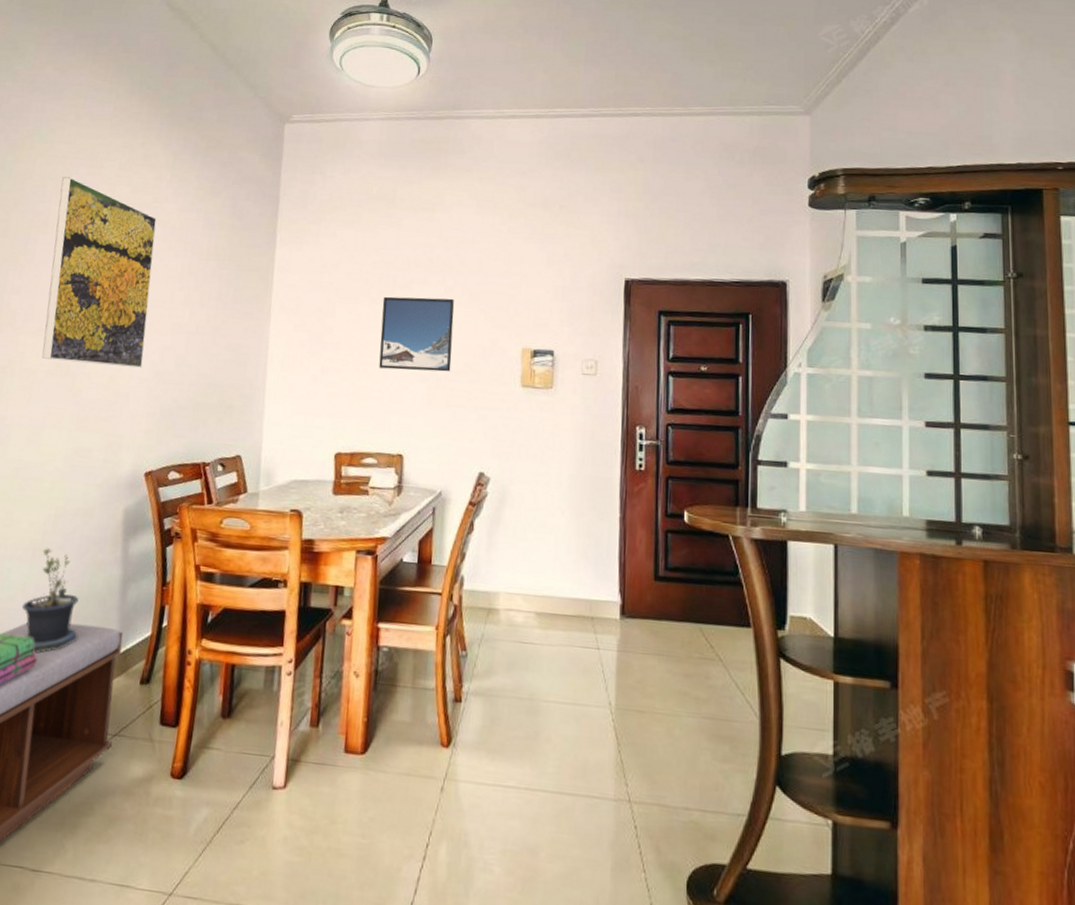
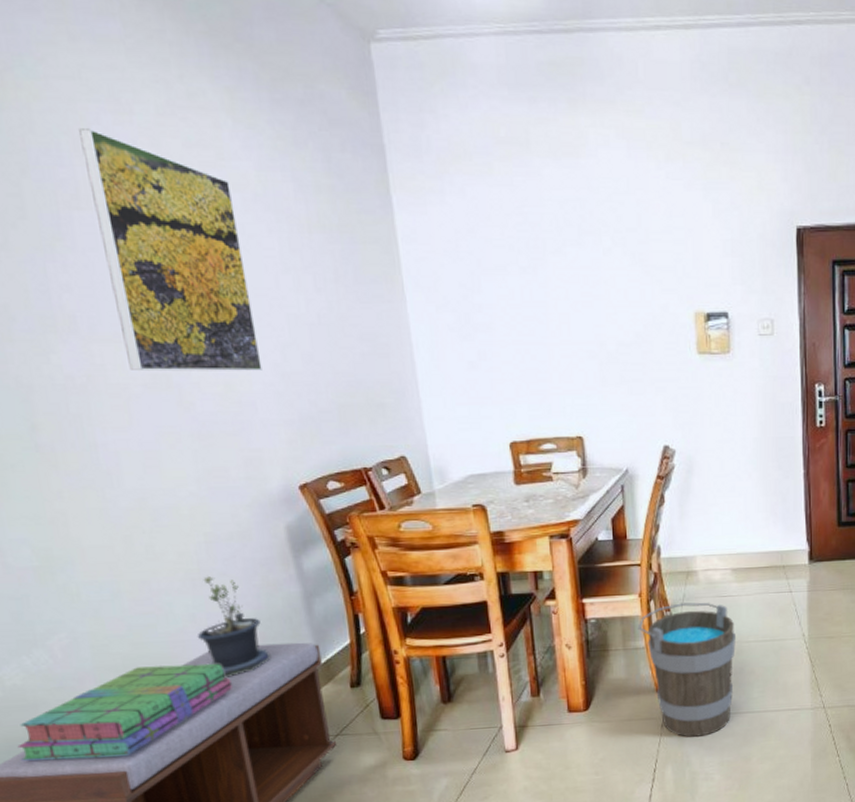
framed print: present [378,296,455,372] -> none [534,261,621,347]
bucket: none [430,643,534,812] -> present [637,602,736,737]

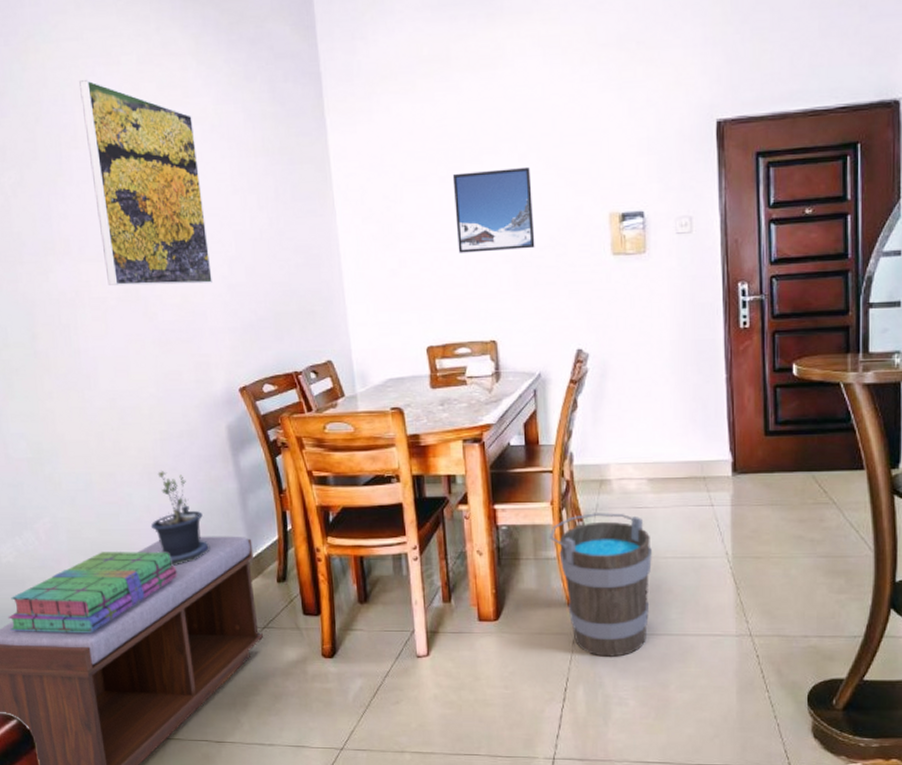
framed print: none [534,261,621,347] -> present [452,166,535,253]

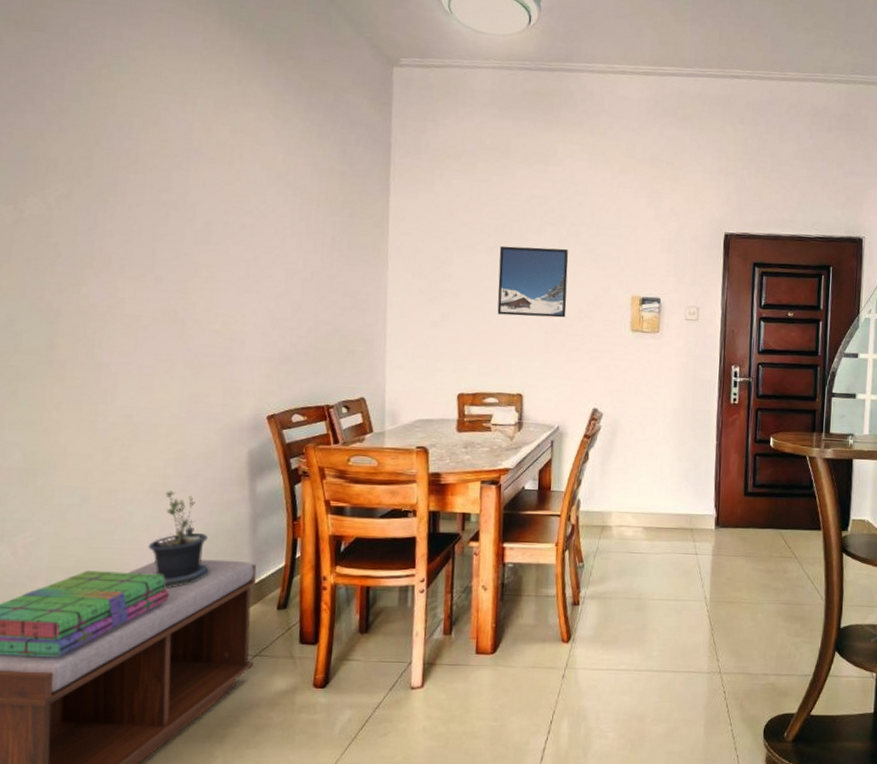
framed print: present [79,80,212,286] -> none [145,113,261,314]
bucket: present [549,513,652,657] -> none [551,555,642,691]

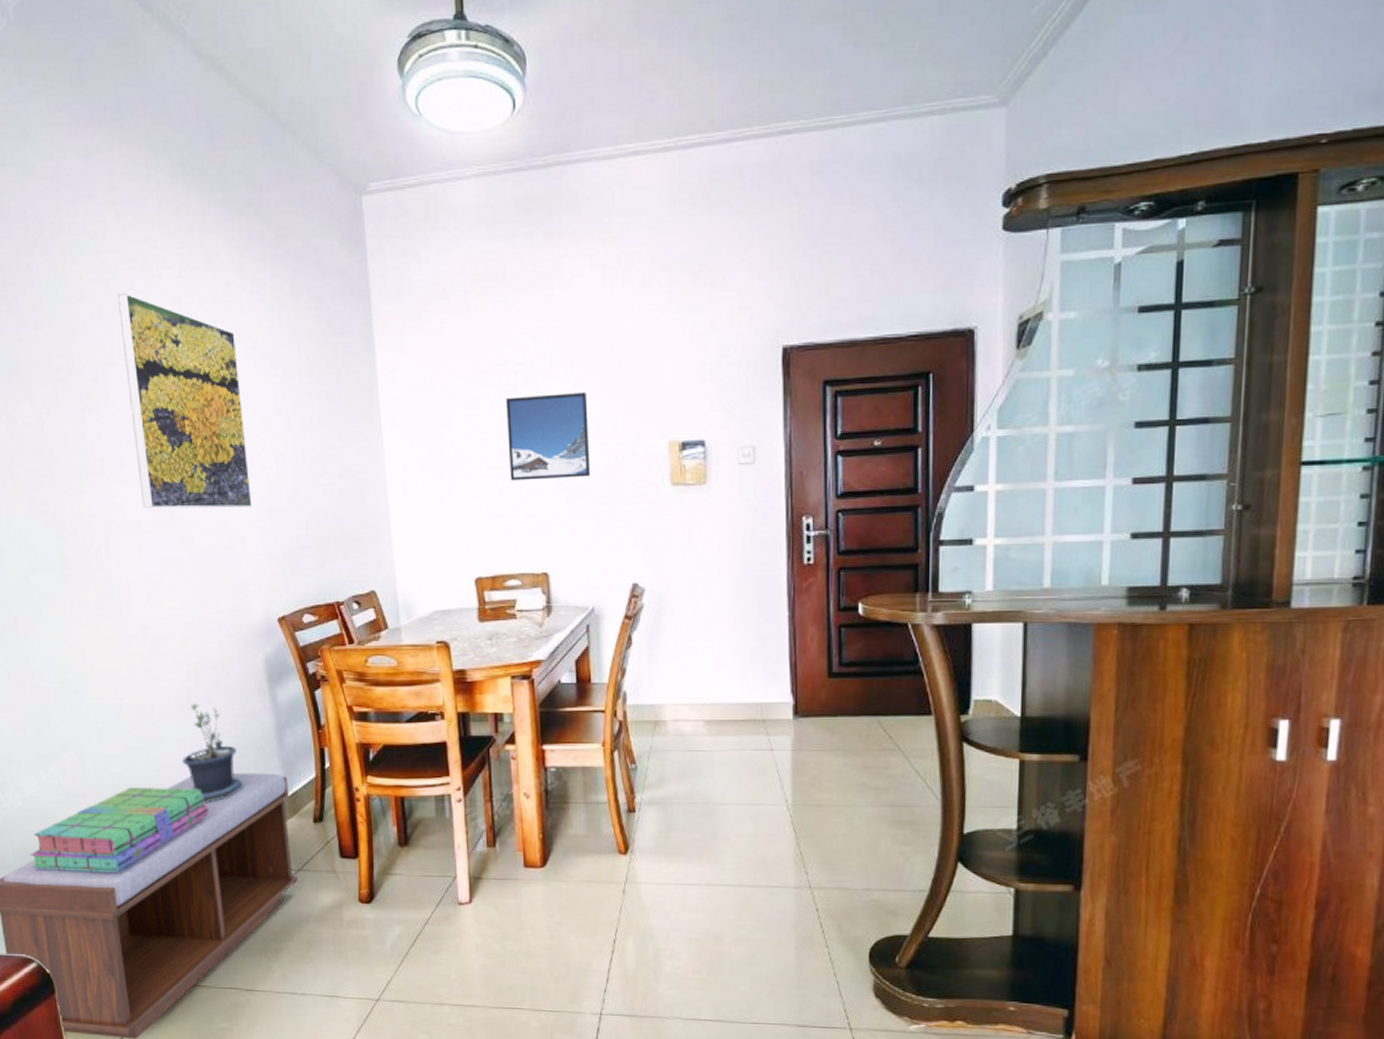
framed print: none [145,113,261,314] -> present [118,293,252,509]

